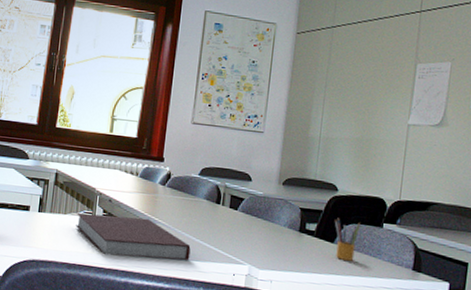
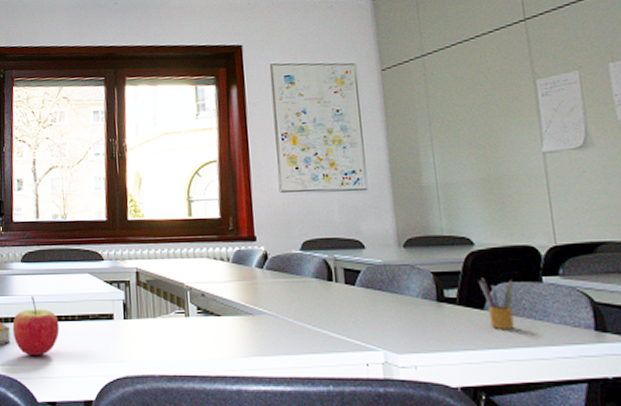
notebook: present [75,213,191,261] -> none [168,310,309,359]

